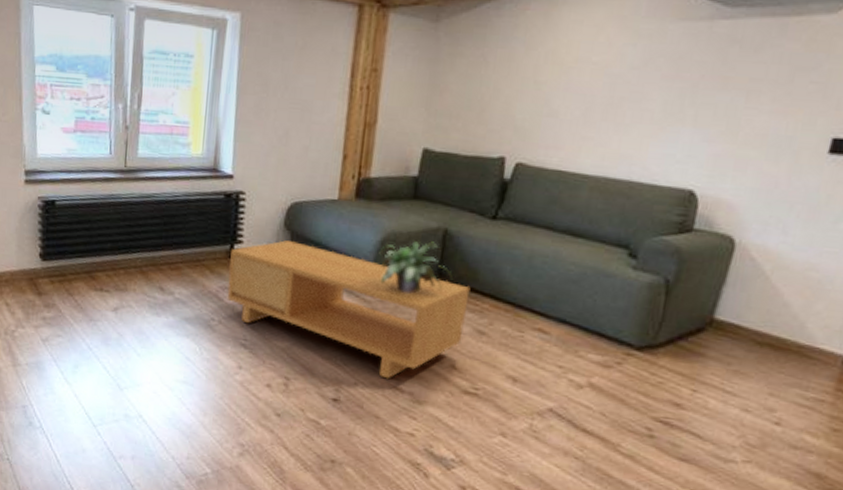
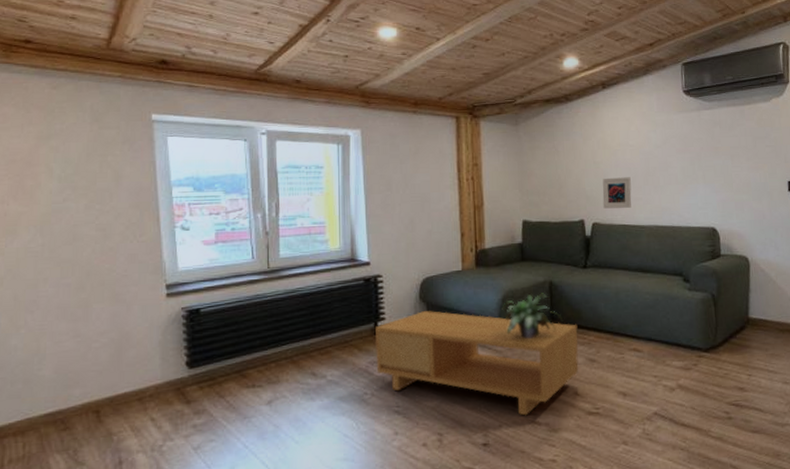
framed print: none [535,104,583,149] -> present [602,177,632,209]

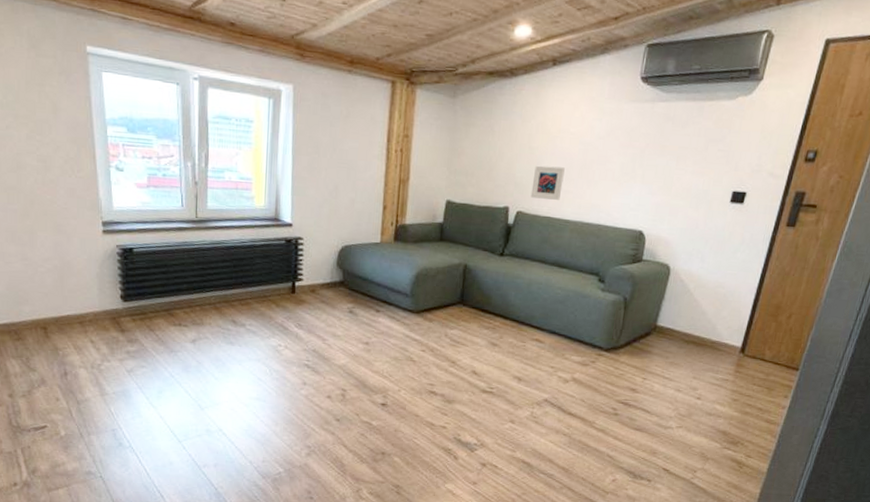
coffee table: present [374,311,579,416] -> none [291,277,485,385]
potted plant: present [502,293,564,339] -> none [414,274,473,317]

